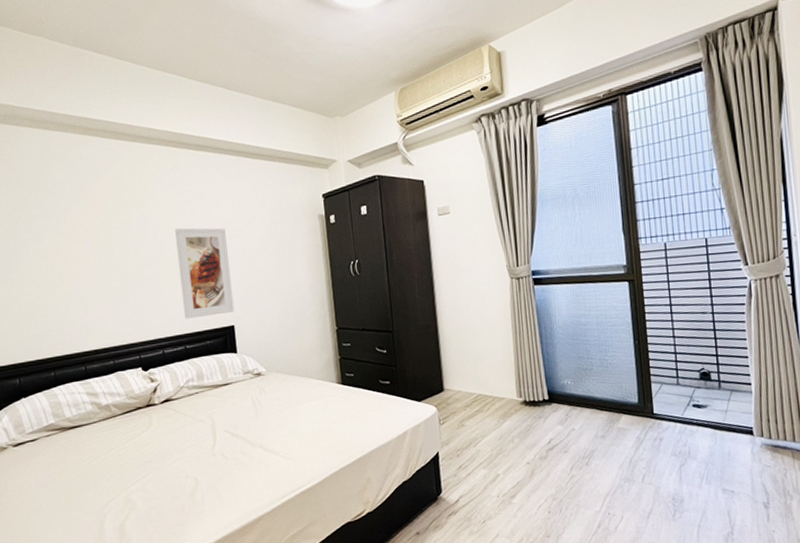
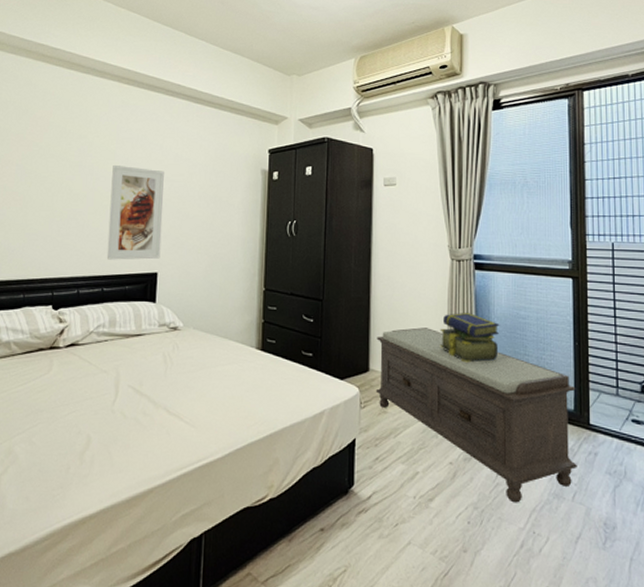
bench: none [447,345,645,491] -> present [375,327,577,503]
stack of books: none [506,325,563,372] -> present [439,312,500,363]

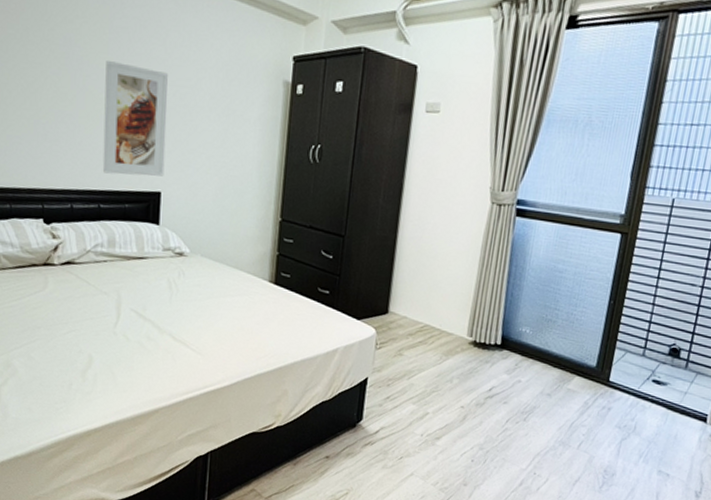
bench: present [375,327,577,503] -> none [393,273,602,447]
stack of books: present [439,312,500,363] -> none [466,260,534,313]

